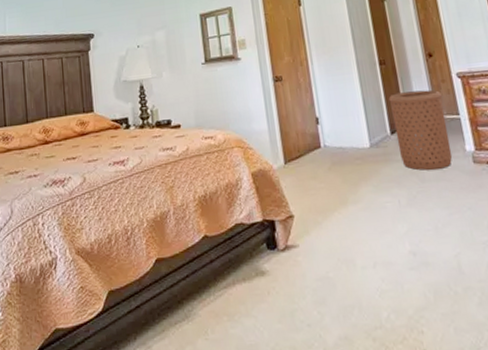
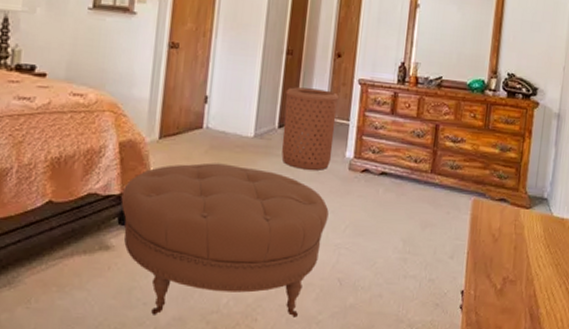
ottoman: none [264,177,470,336] -> present [121,162,329,318]

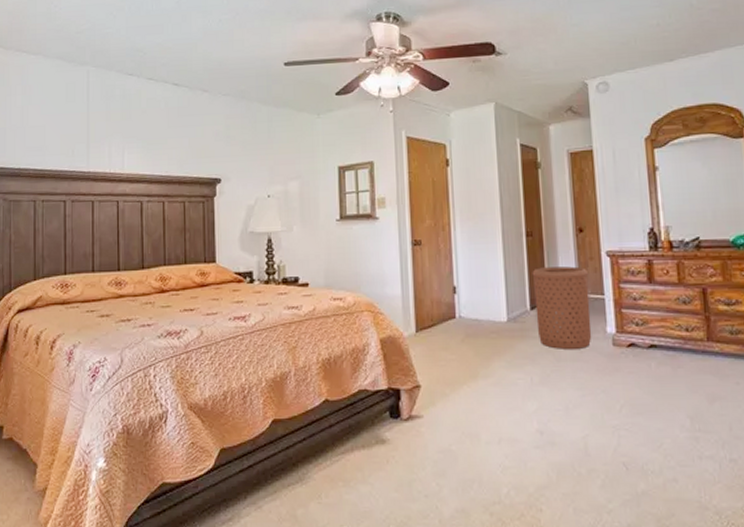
ottoman: present [121,162,329,318] -> none [389,350,600,507]

